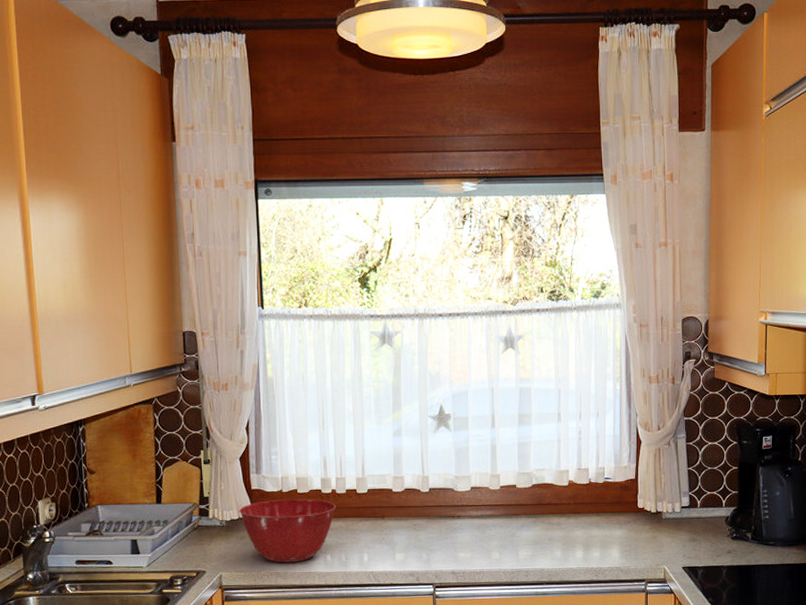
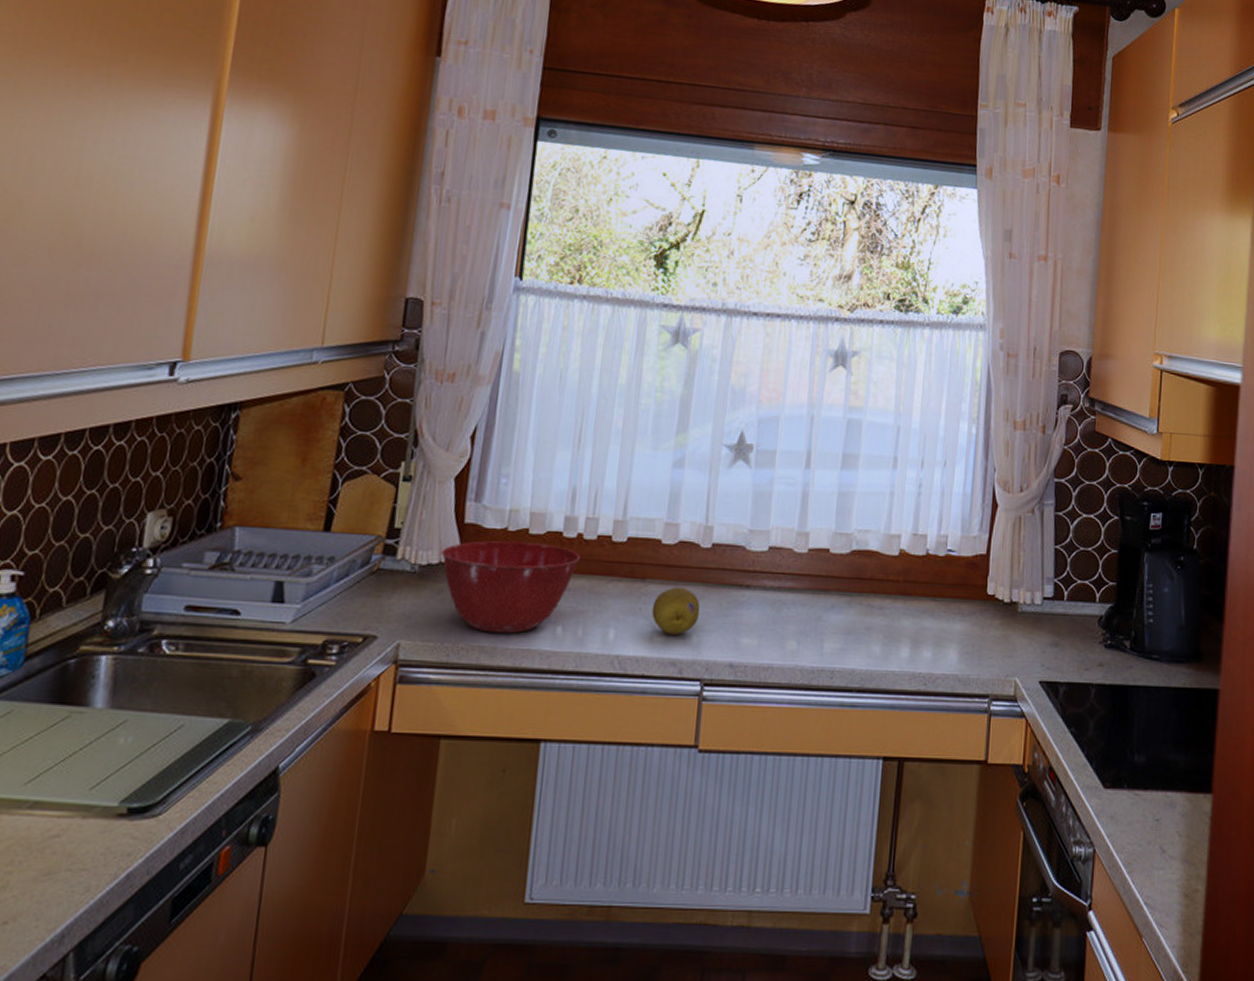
fruit: none [392,521,427,555] -> present [651,587,701,635]

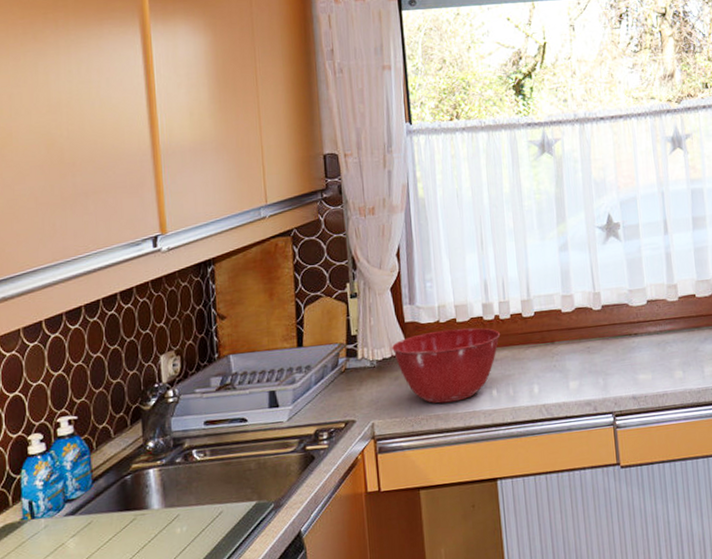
fruit: present [651,587,701,635] -> none [564,343,602,382]

